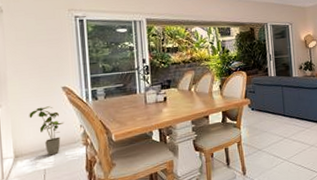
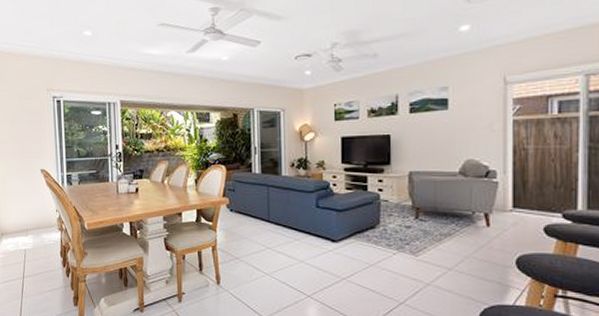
house plant: present [29,106,63,156] -> none [12,188,41,237]

